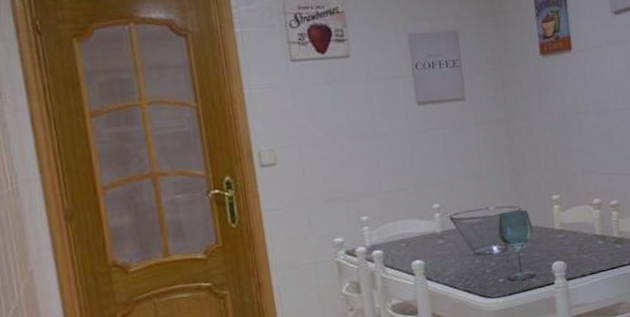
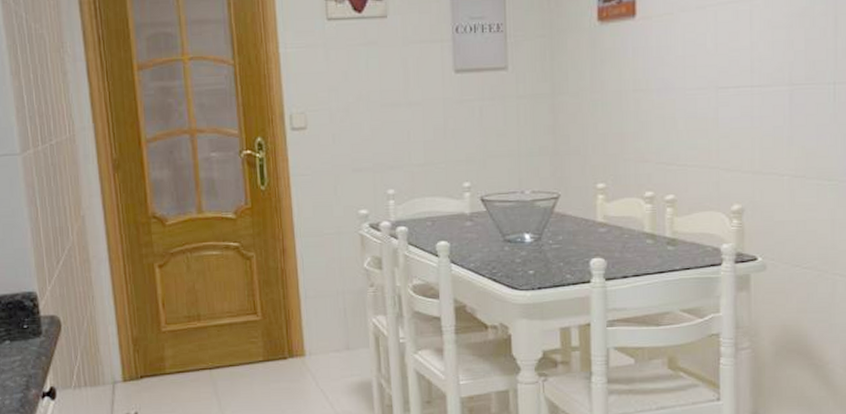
wine glass: present [497,210,536,281] -> none [531,196,573,274]

